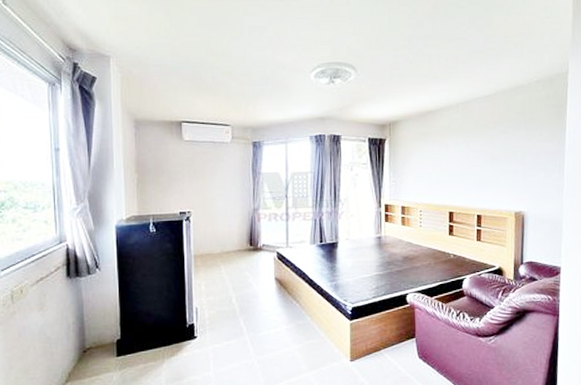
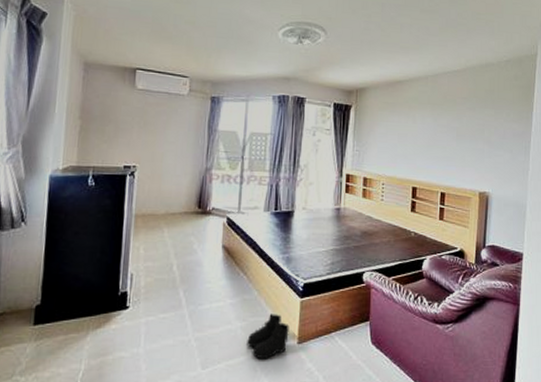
boots: none [304,336,342,377] -> present [247,314,289,360]

